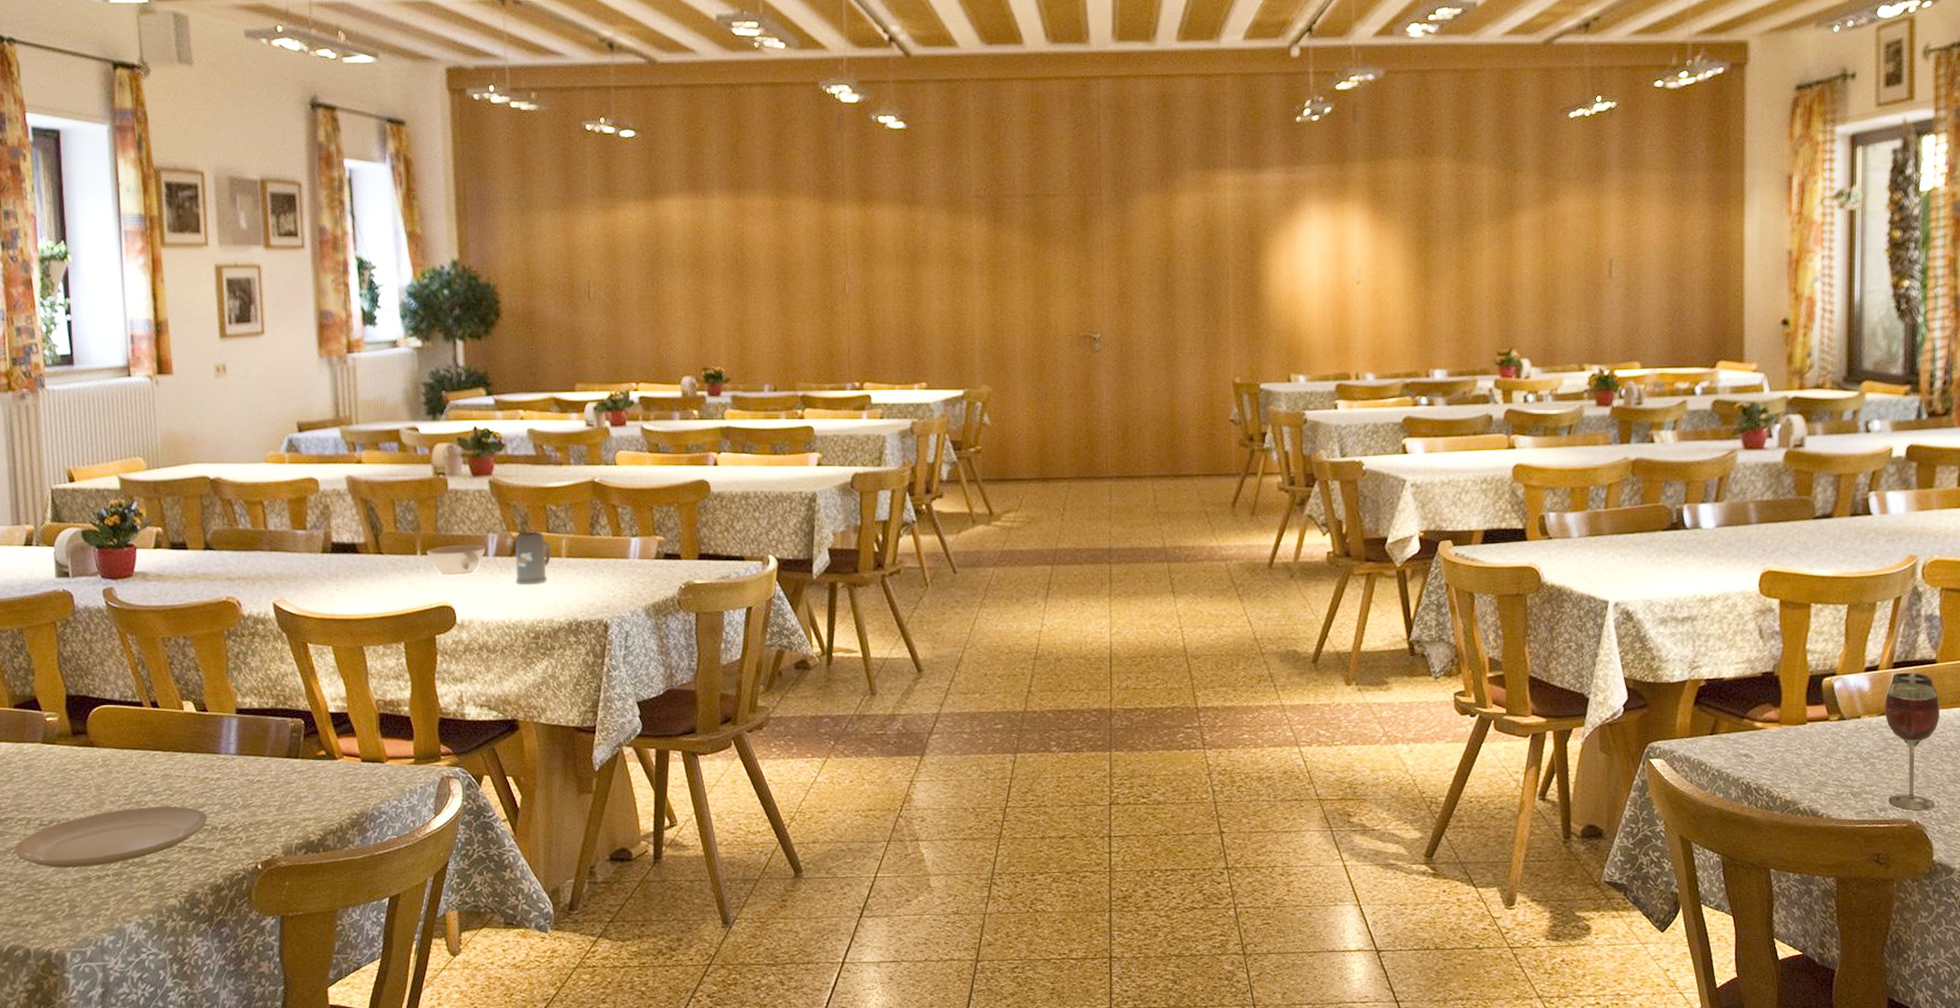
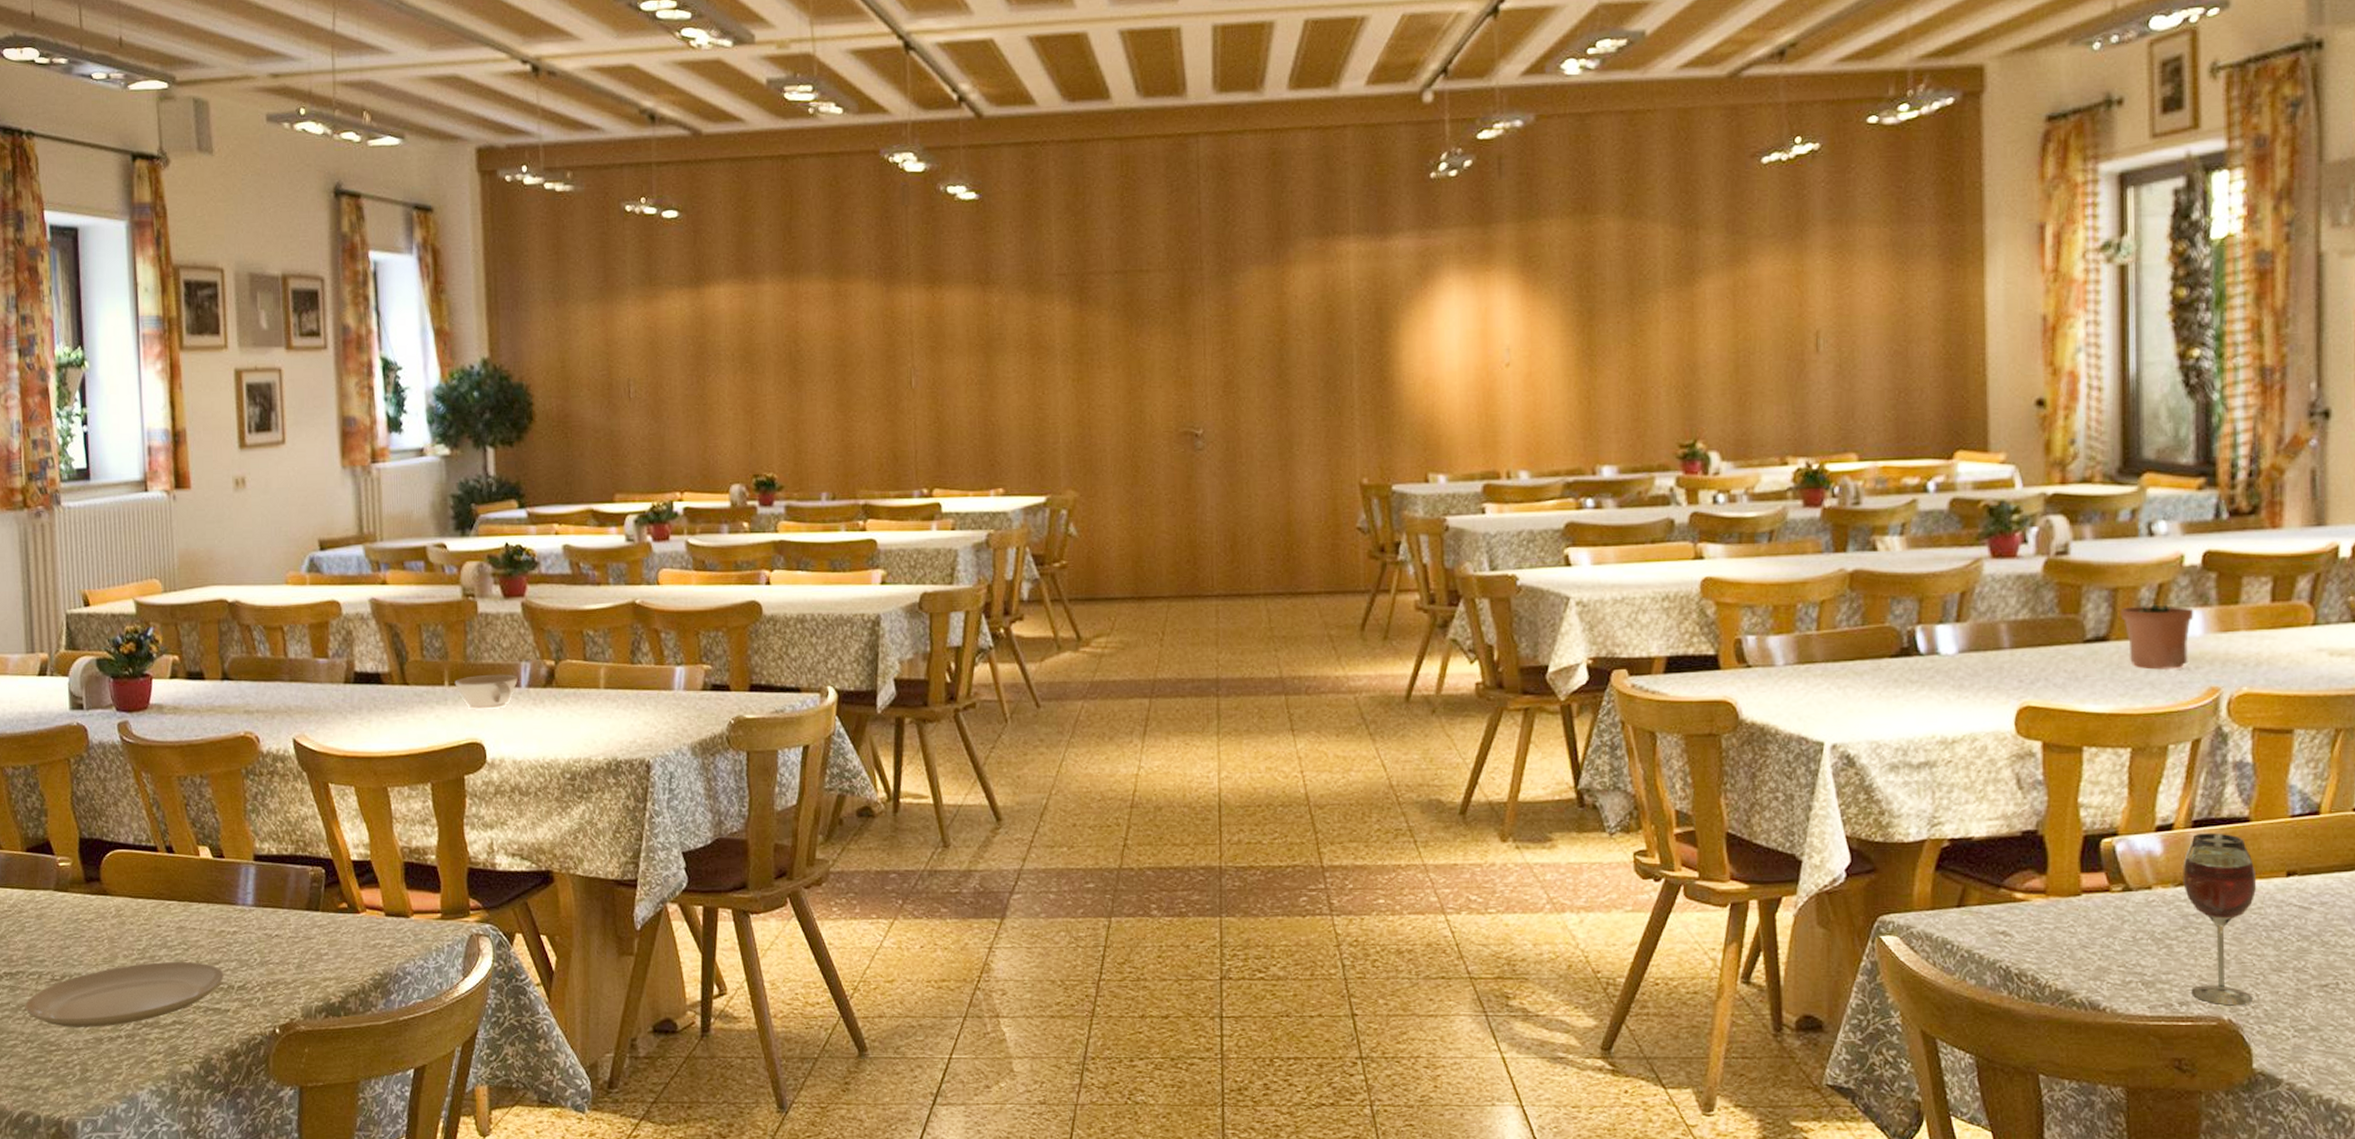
beer mug: present [515,531,552,586] -> none [550,659,589,720]
planter: none [1843,487,1899,541] -> present [2120,603,2194,670]

